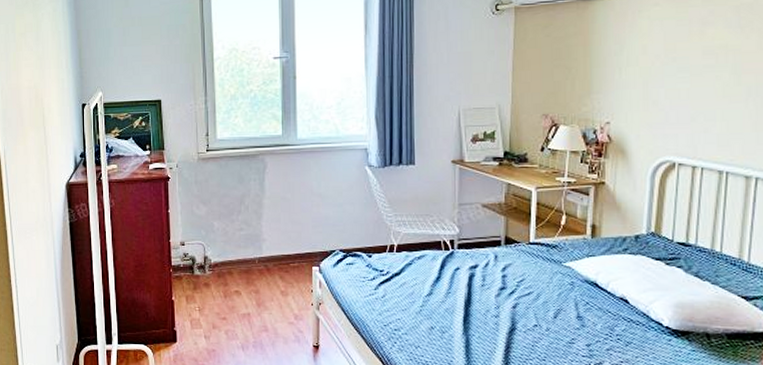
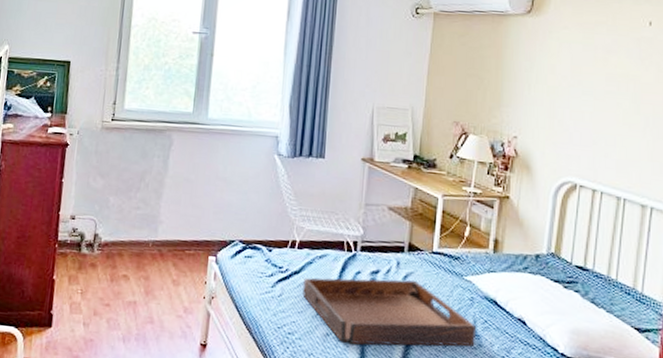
serving tray: none [404,270,578,335] -> present [302,277,476,347]

